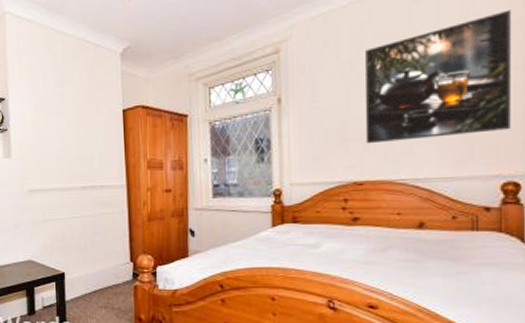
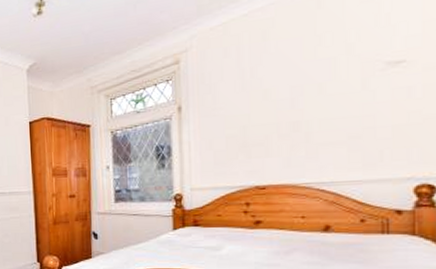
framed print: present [365,9,512,144] -> none [266,9,426,149]

